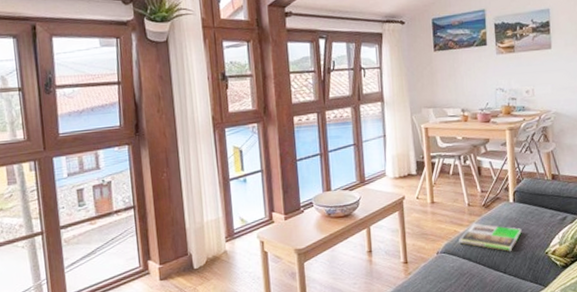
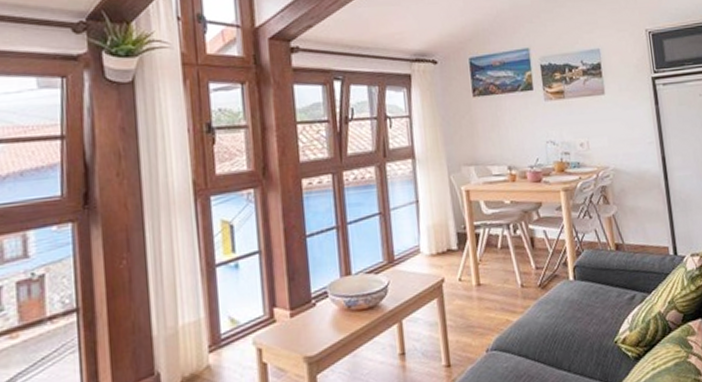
magazine: present [459,222,522,251] -> none [512,308,586,343]

